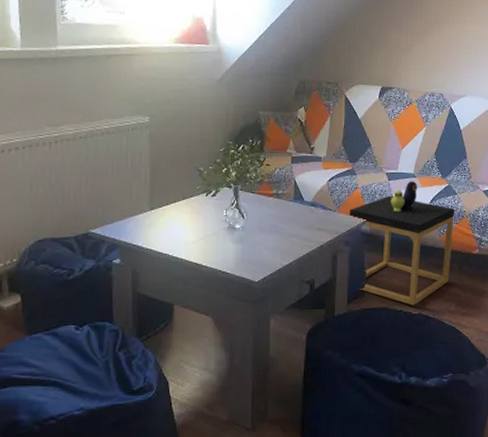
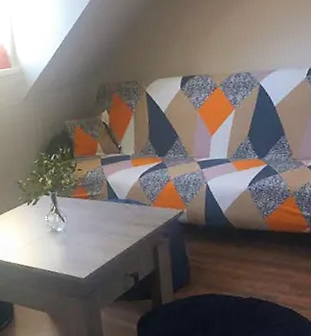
side table: present [349,181,455,306] -> none [164,166,280,291]

